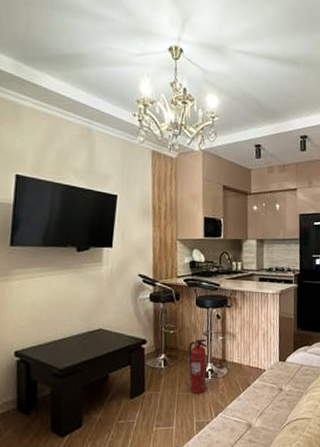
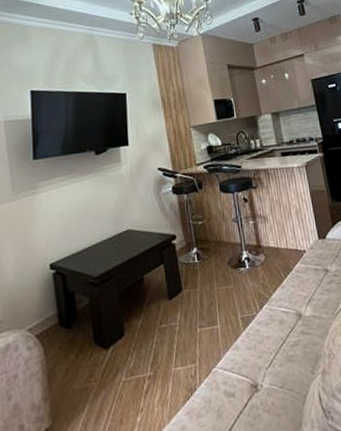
fire extinguisher: present [188,339,208,393] -> none [220,225,246,286]

